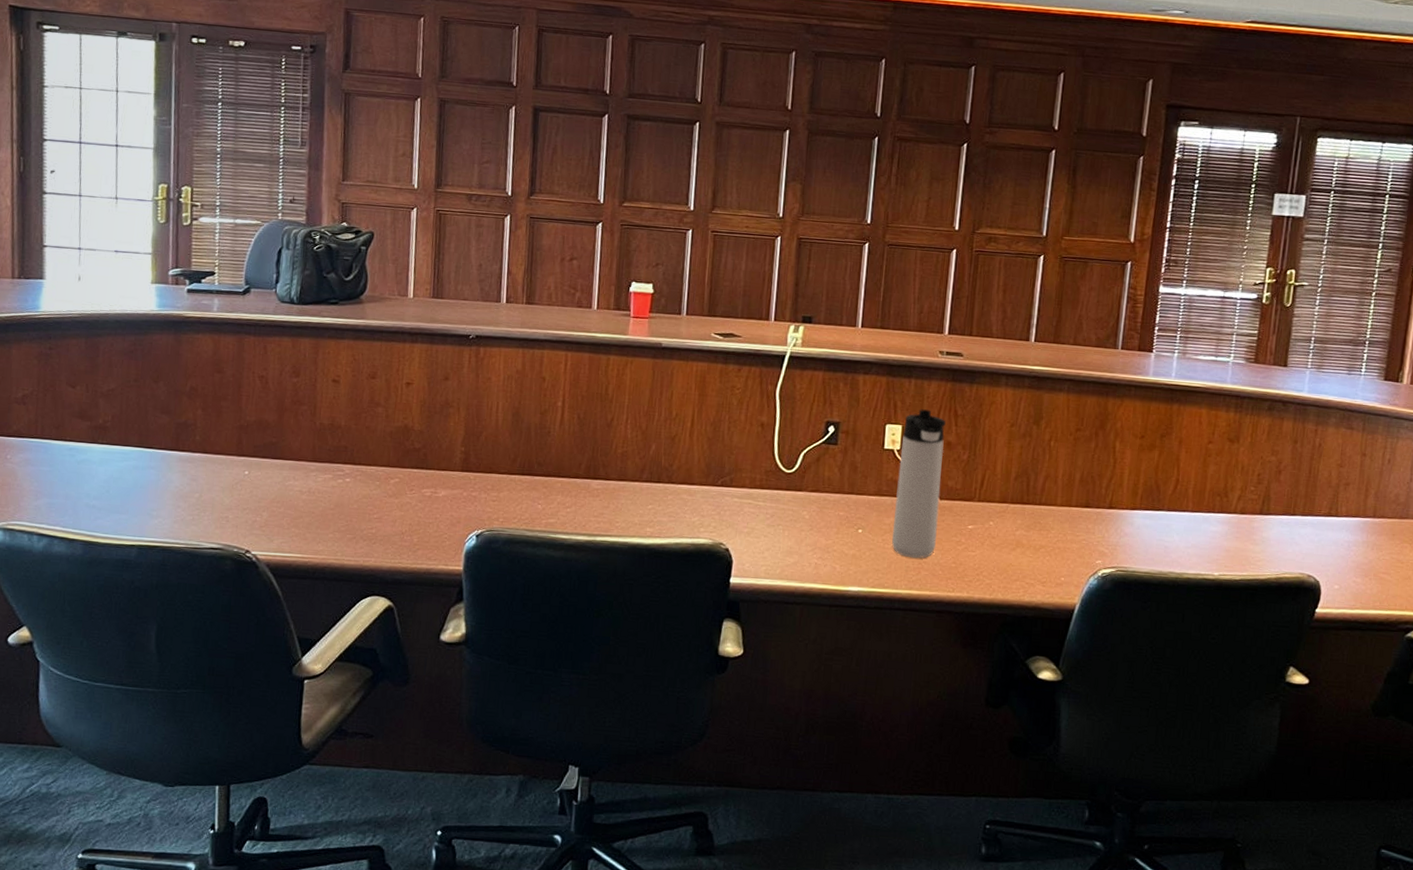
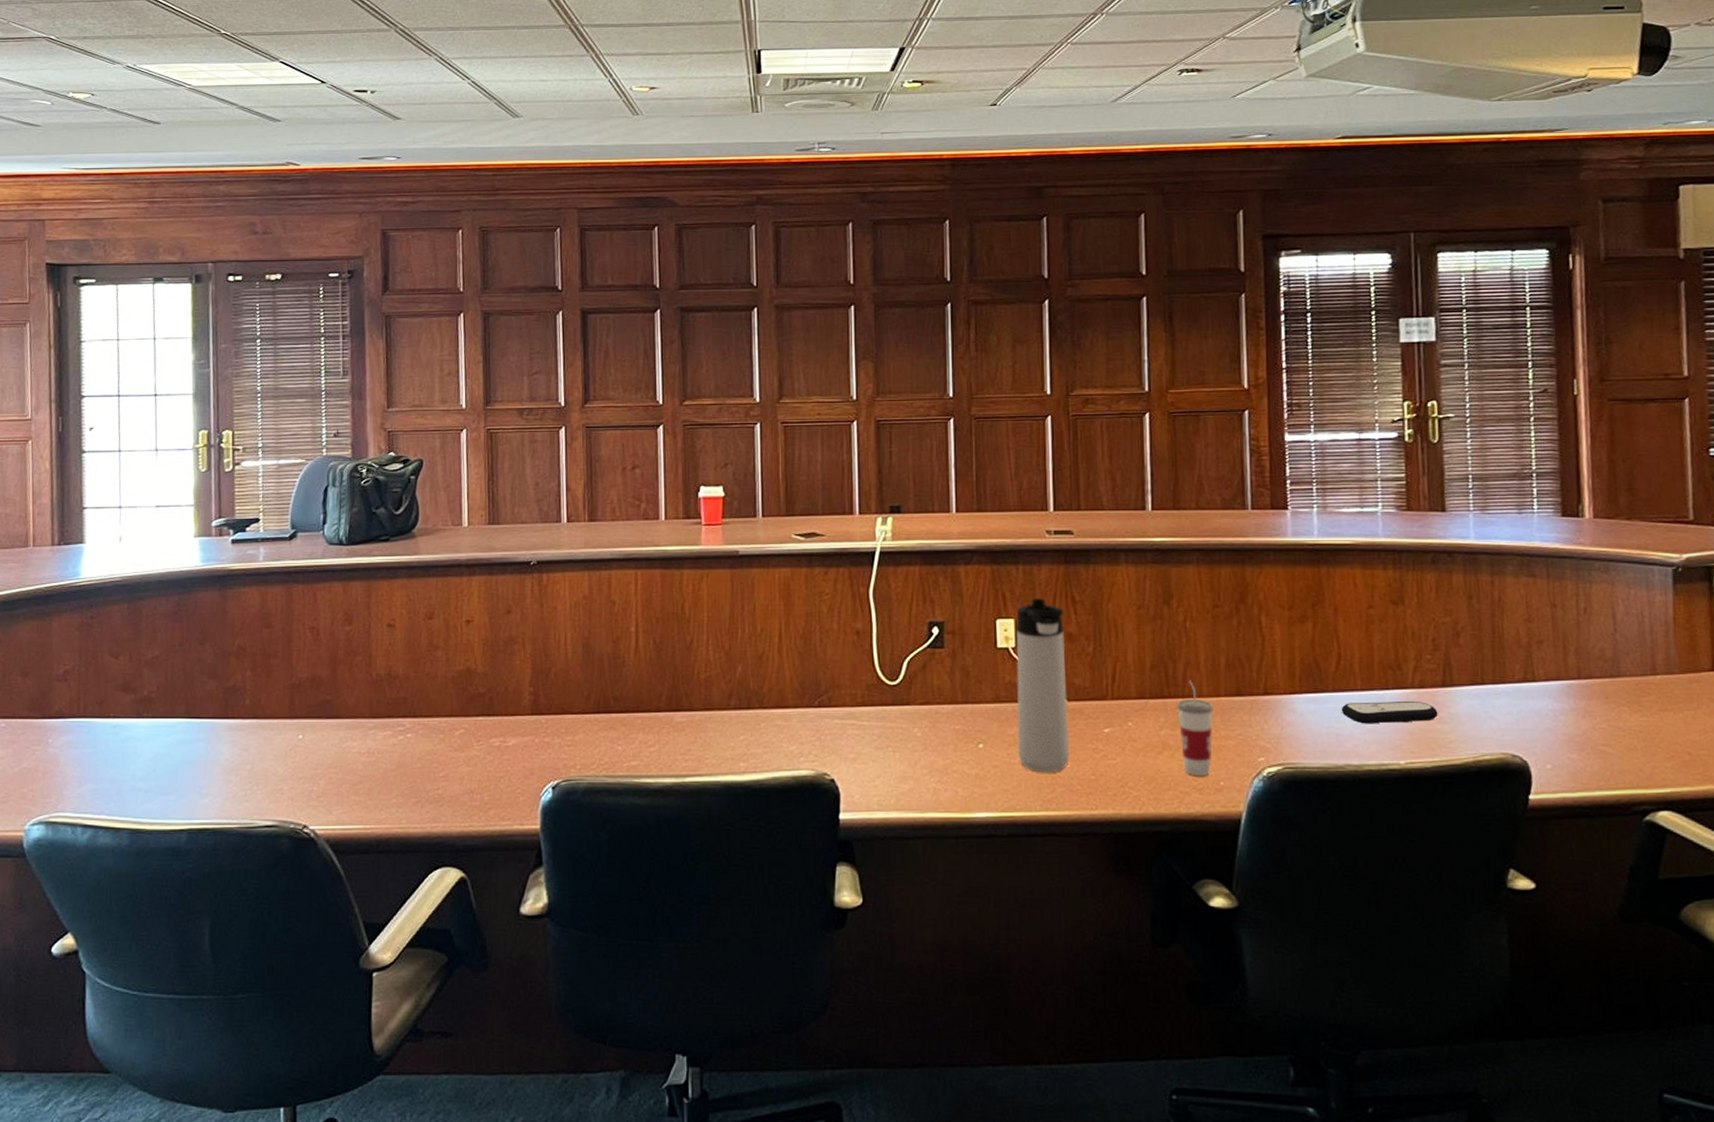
cup: none [1032,490,1064,572] -> present [1177,680,1213,777]
remote control: none [1172,521,1253,542] -> present [1341,700,1438,724]

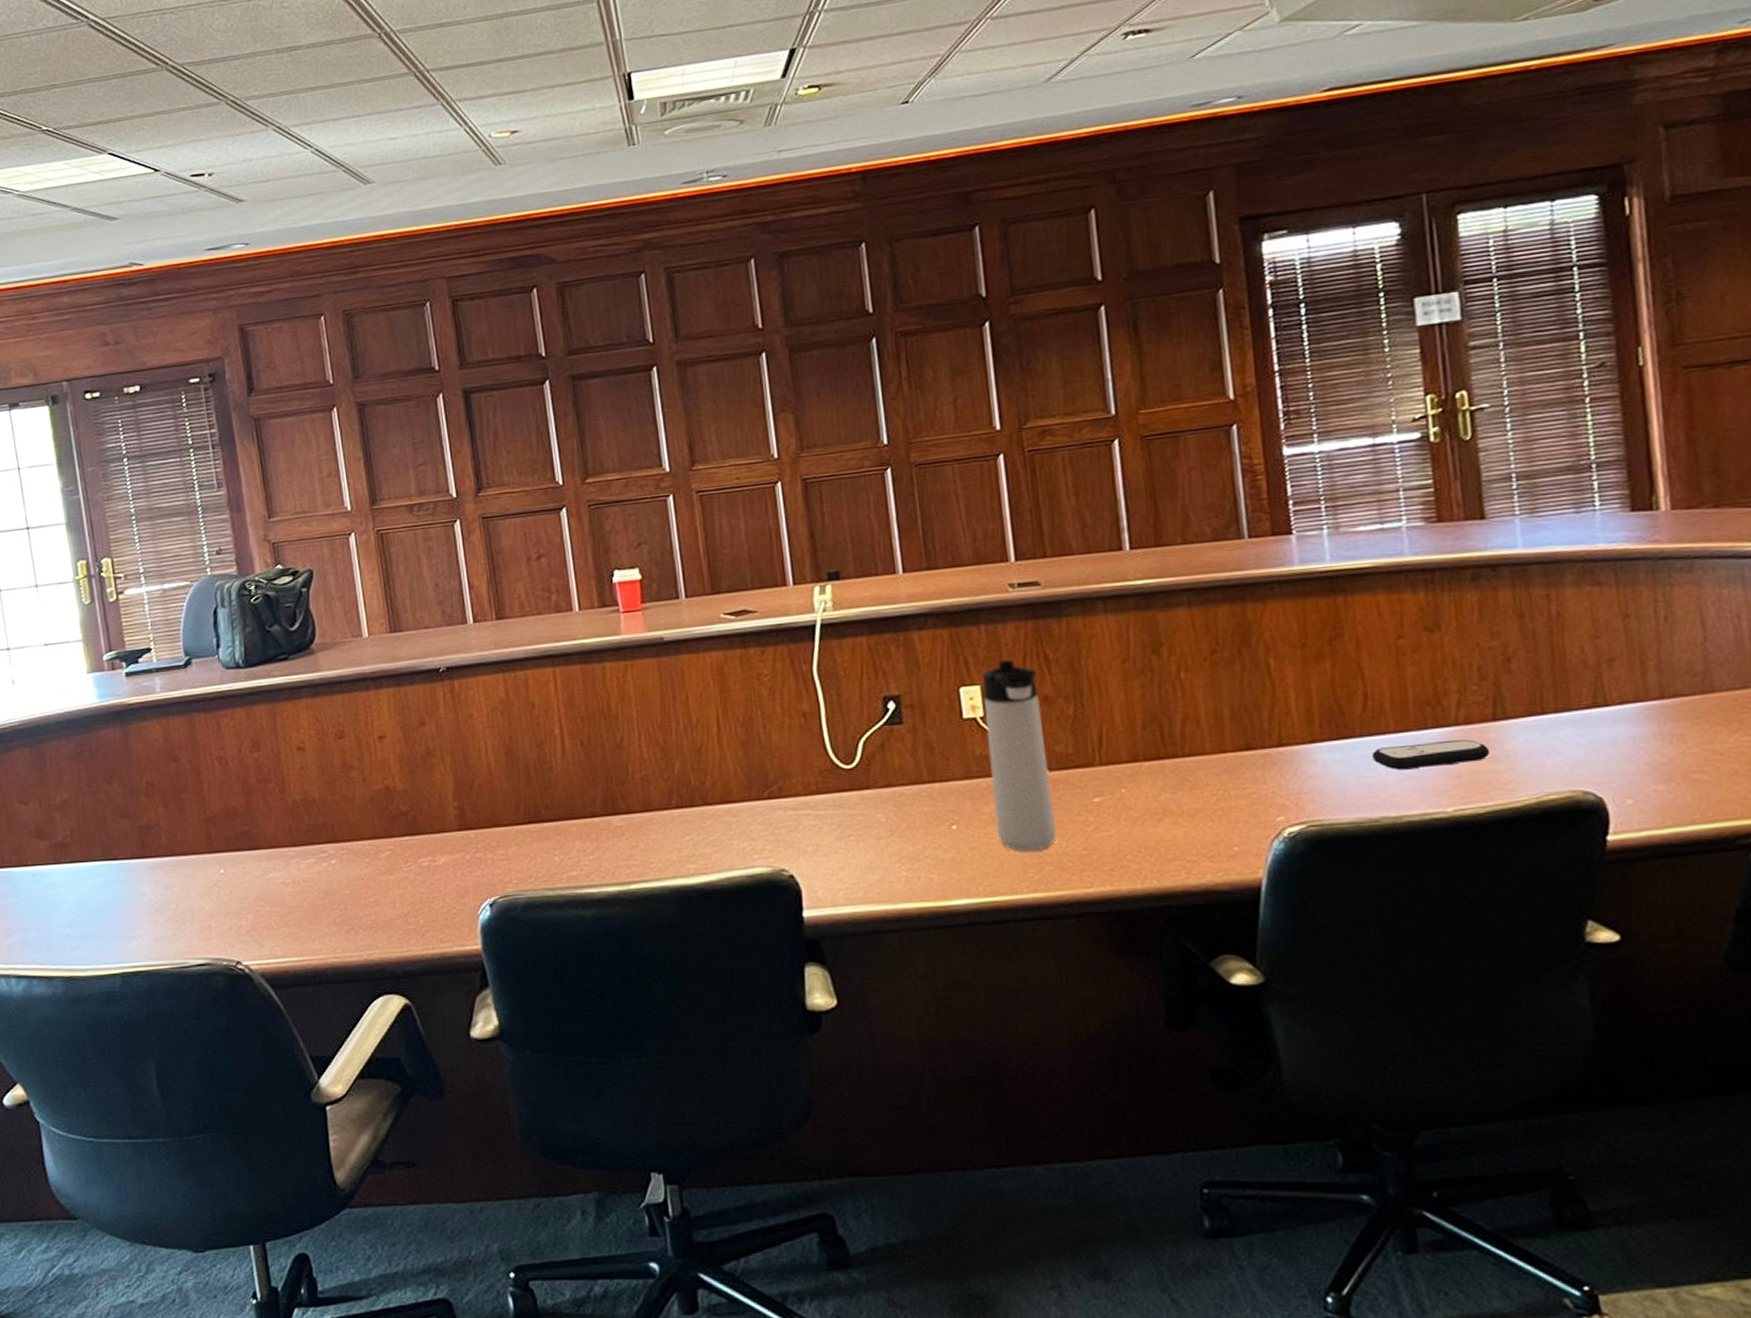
cup: present [1177,680,1213,777] -> none [1176,737,1222,843]

